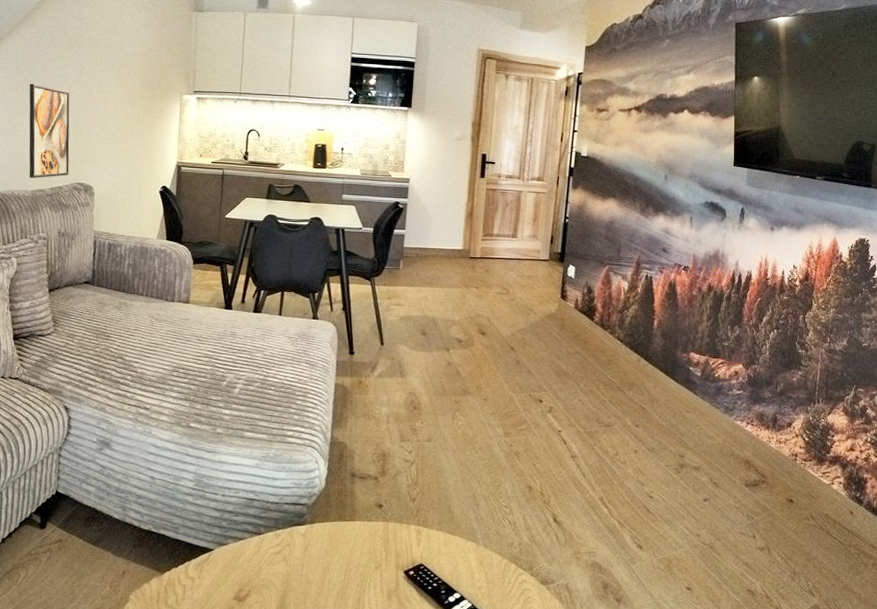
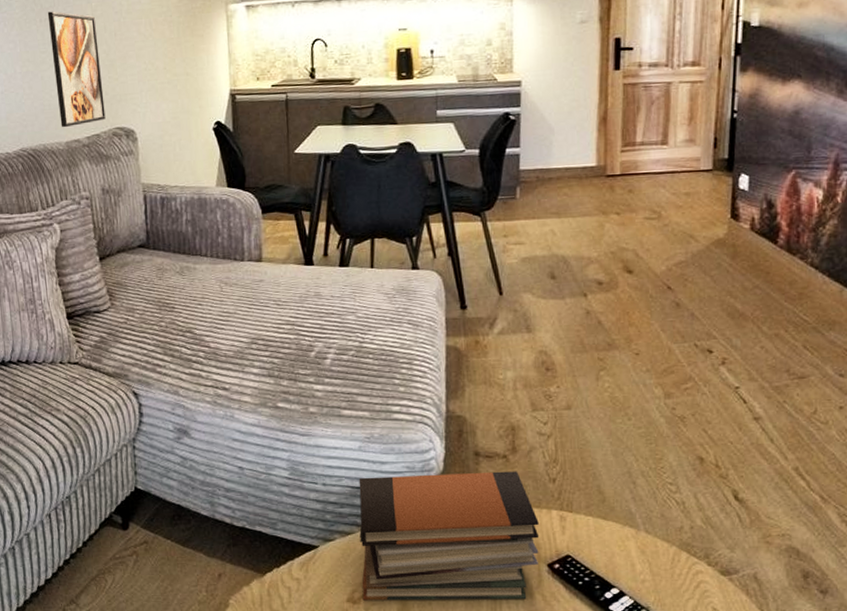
book stack: none [247,490,399,601] -> present [358,471,539,601]

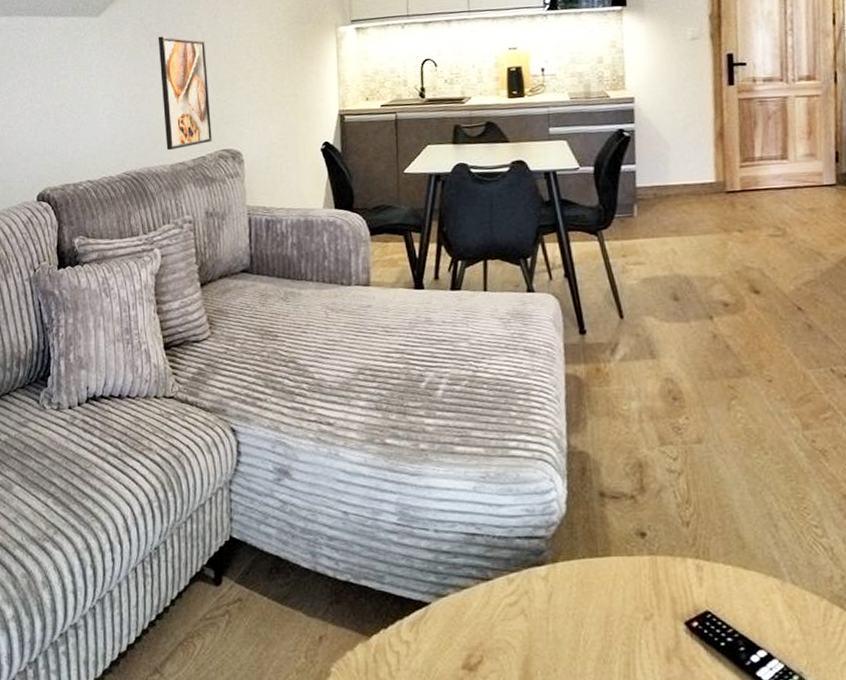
book stack: present [358,471,539,601] -> none [473,513,675,667]

